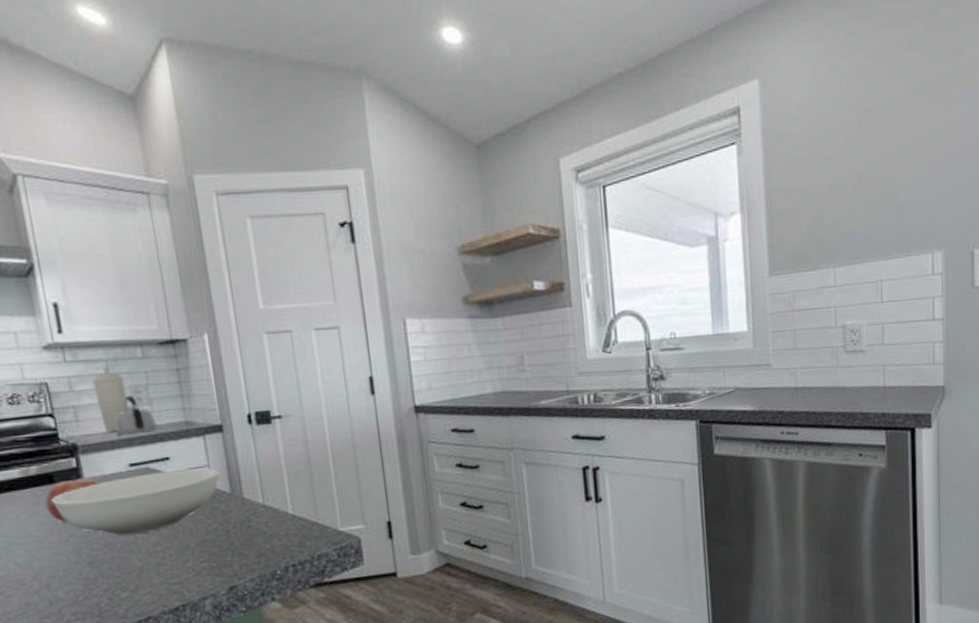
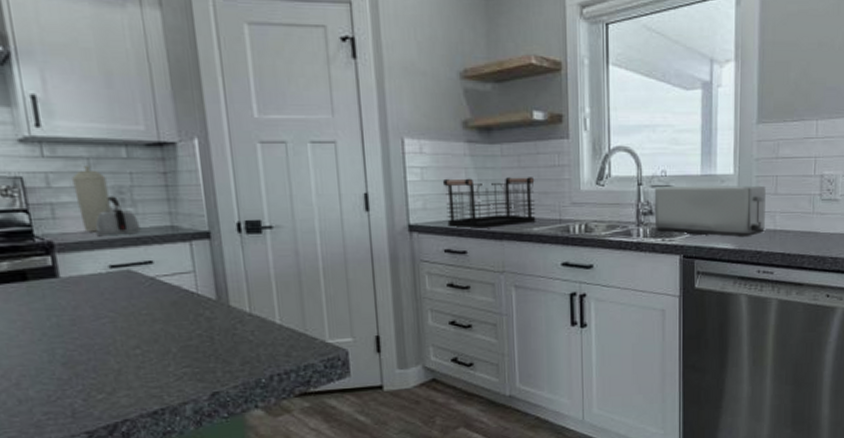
fruit: present [44,475,100,522] -> none [16,274,78,321]
bowl: present [51,468,220,536] -> none [23,274,206,338]
dish rack: none [445,349,543,406] -> present [442,177,536,229]
toaster: none [664,340,785,399] -> present [654,185,766,238]

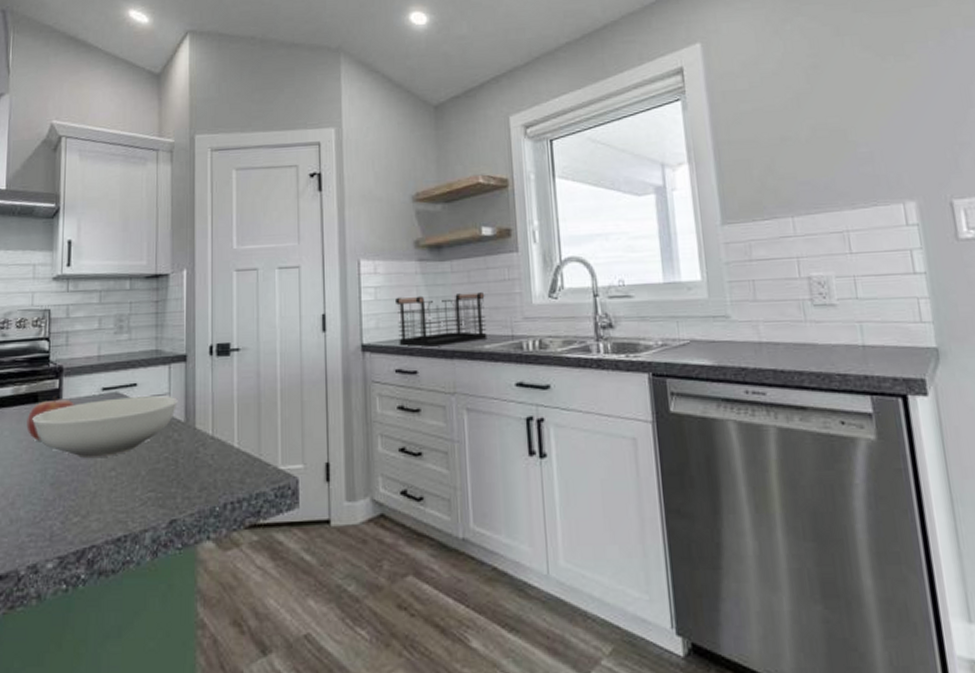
fruit: none [16,274,78,321] -> present [26,396,75,441]
bowl: none [23,274,206,338] -> present [32,396,178,459]
canister: present [72,166,111,232] -> none [86,298,111,357]
kettle: present [95,196,141,237] -> none [96,323,132,361]
toaster: present [654,185,766,238] -> none [612,291,747,352]

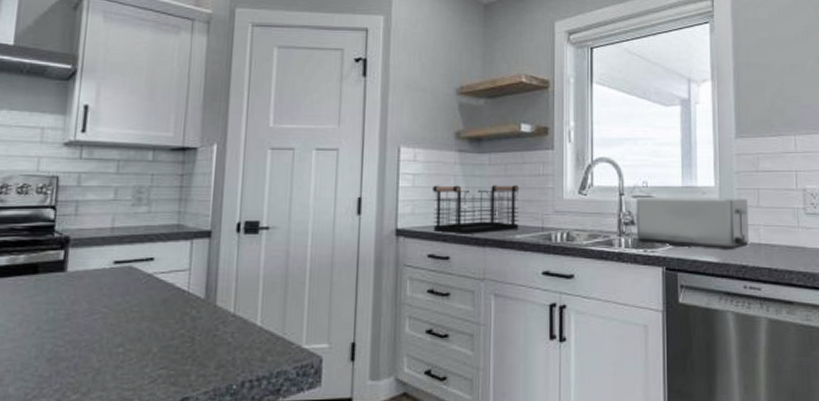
fruit: present [26,396,75,441] -> none [22,268,82,314]
bowl: present [32,396,178,459] -> none [30,272,199,334]
toaster: none [612,291,747,352] -> present [636,197,749,251]

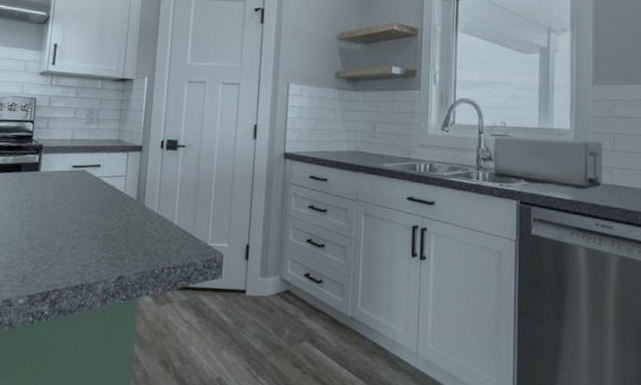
dish rack: present [432,185,520,234] -> none [314,117,389,161]

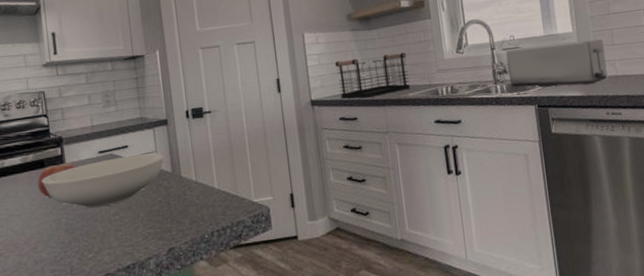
fruit: none [10,168,50,202] -> present [37,161,77,198]
bowl: none [15,175,132,221] -> present [42,153,164,208]
dish rack: none [314,117,389,161] -> present [334,52,411,99]

